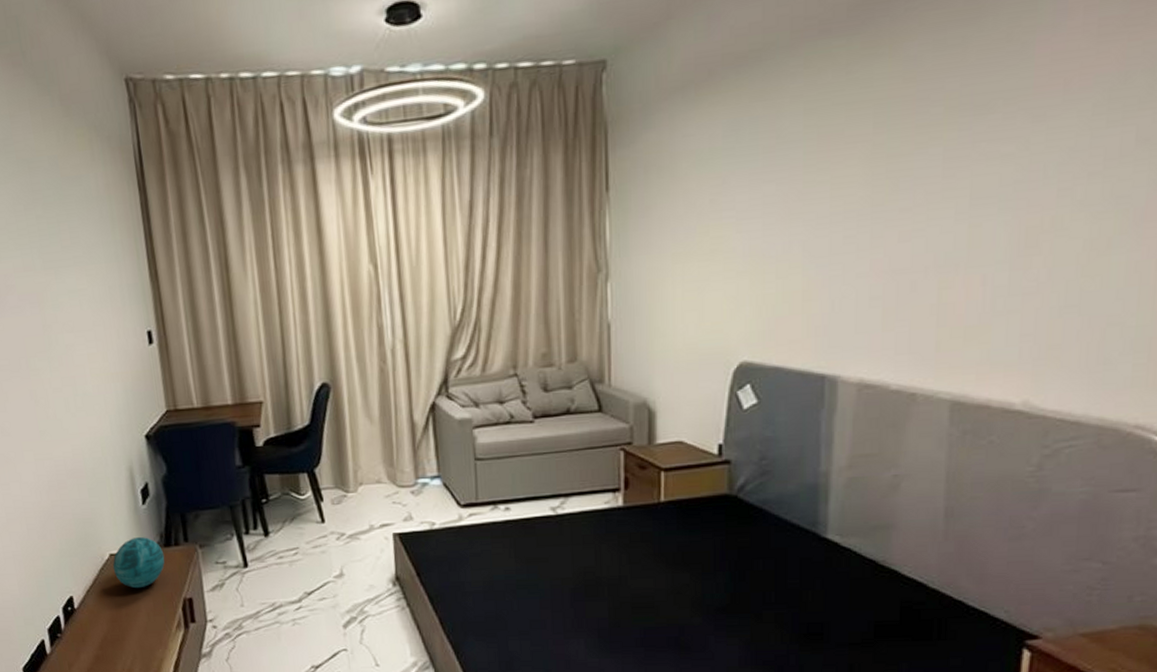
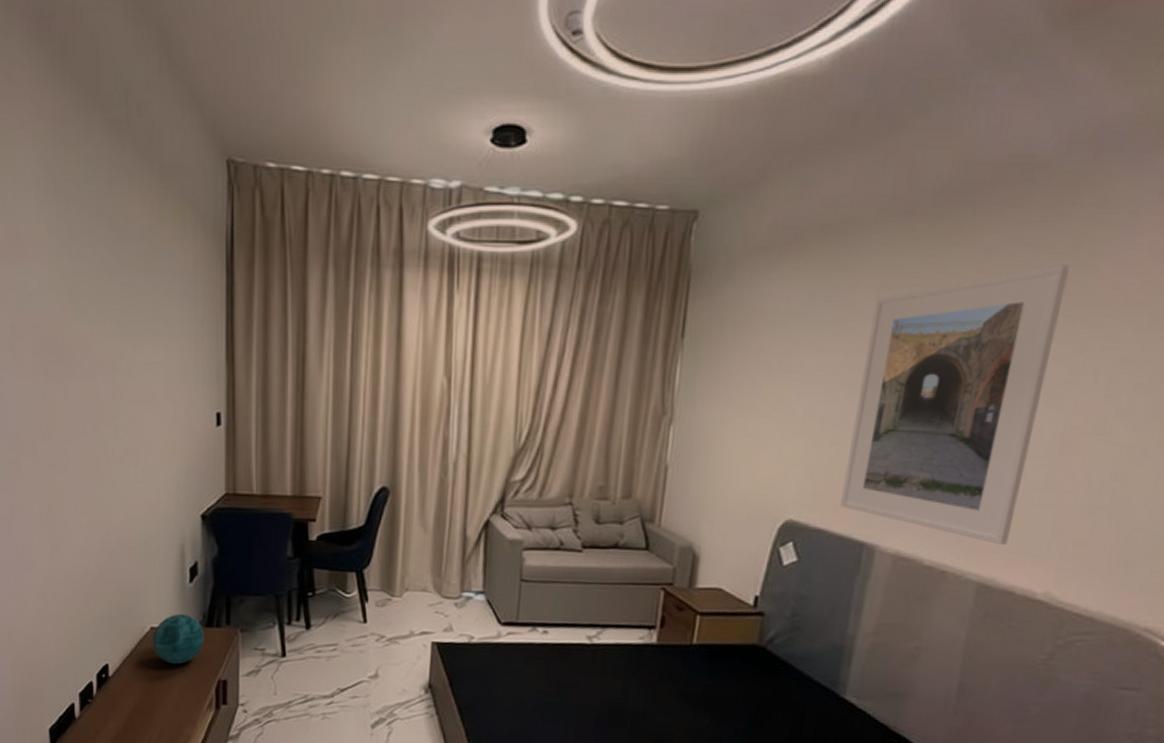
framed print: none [795,60,1001,359] -> present [840,265,1070,545]

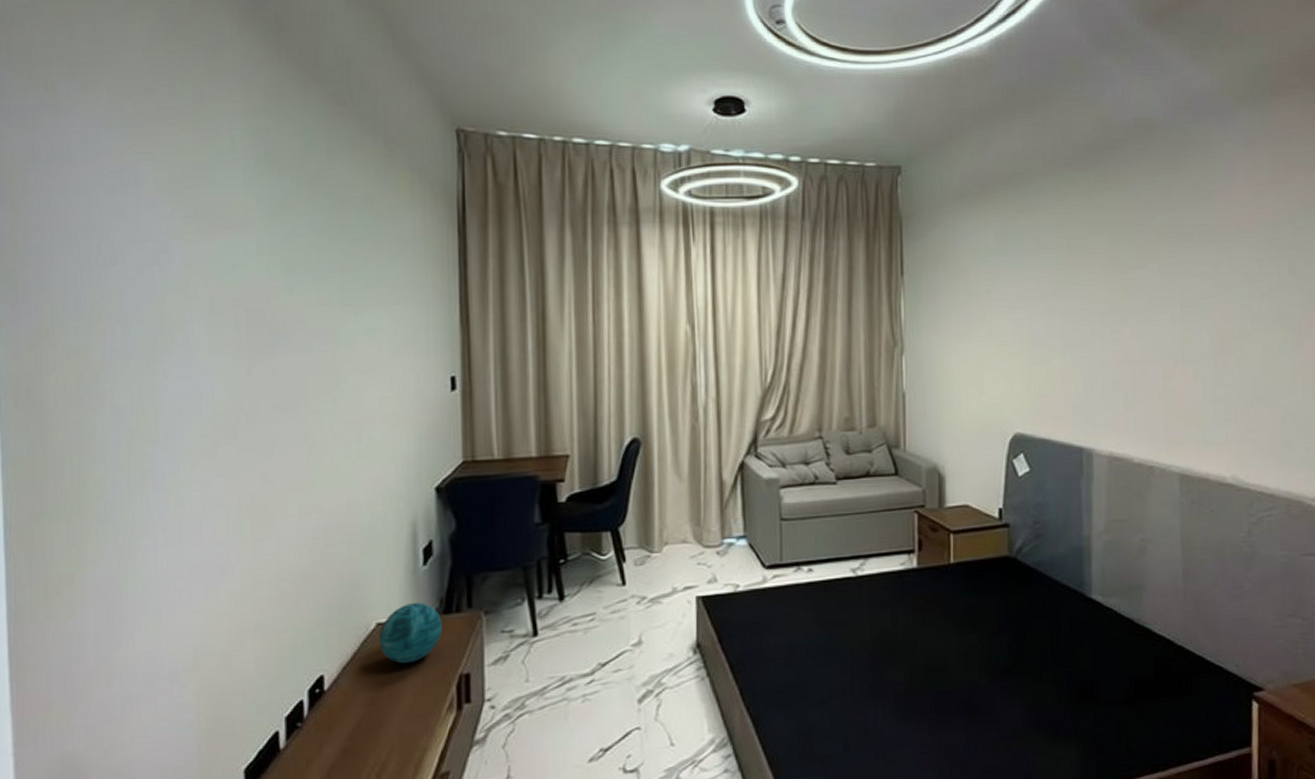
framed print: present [840,265,1070,545] -> none [1055,202,1196,438]

